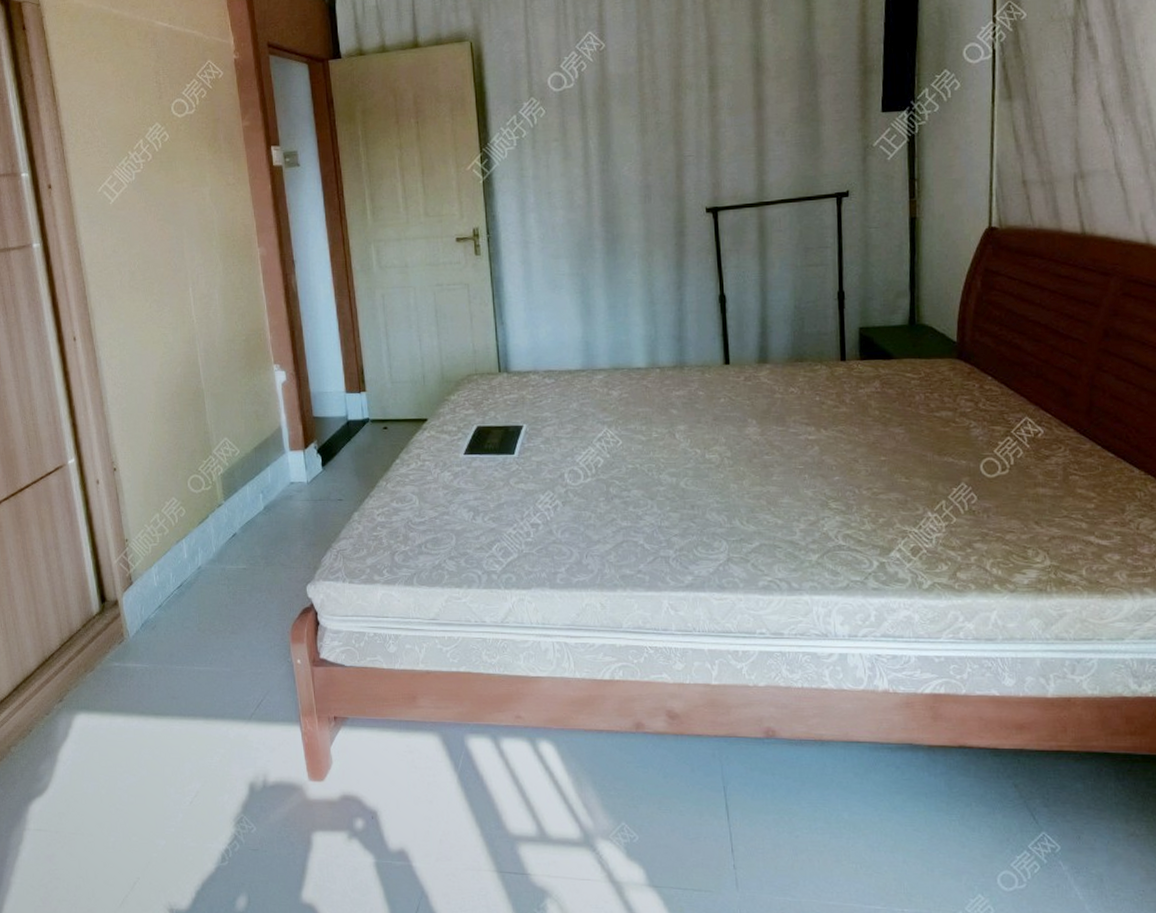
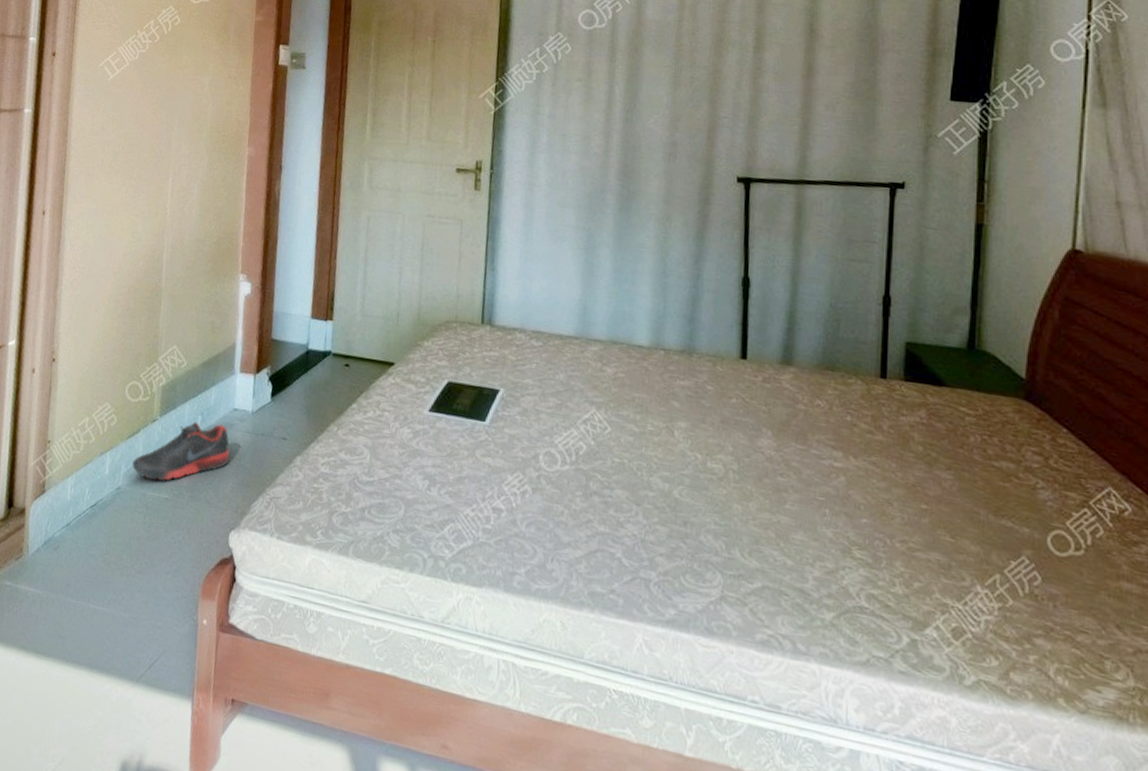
shoe: none [208,498,295,556] -> present [132,421,230,482]

